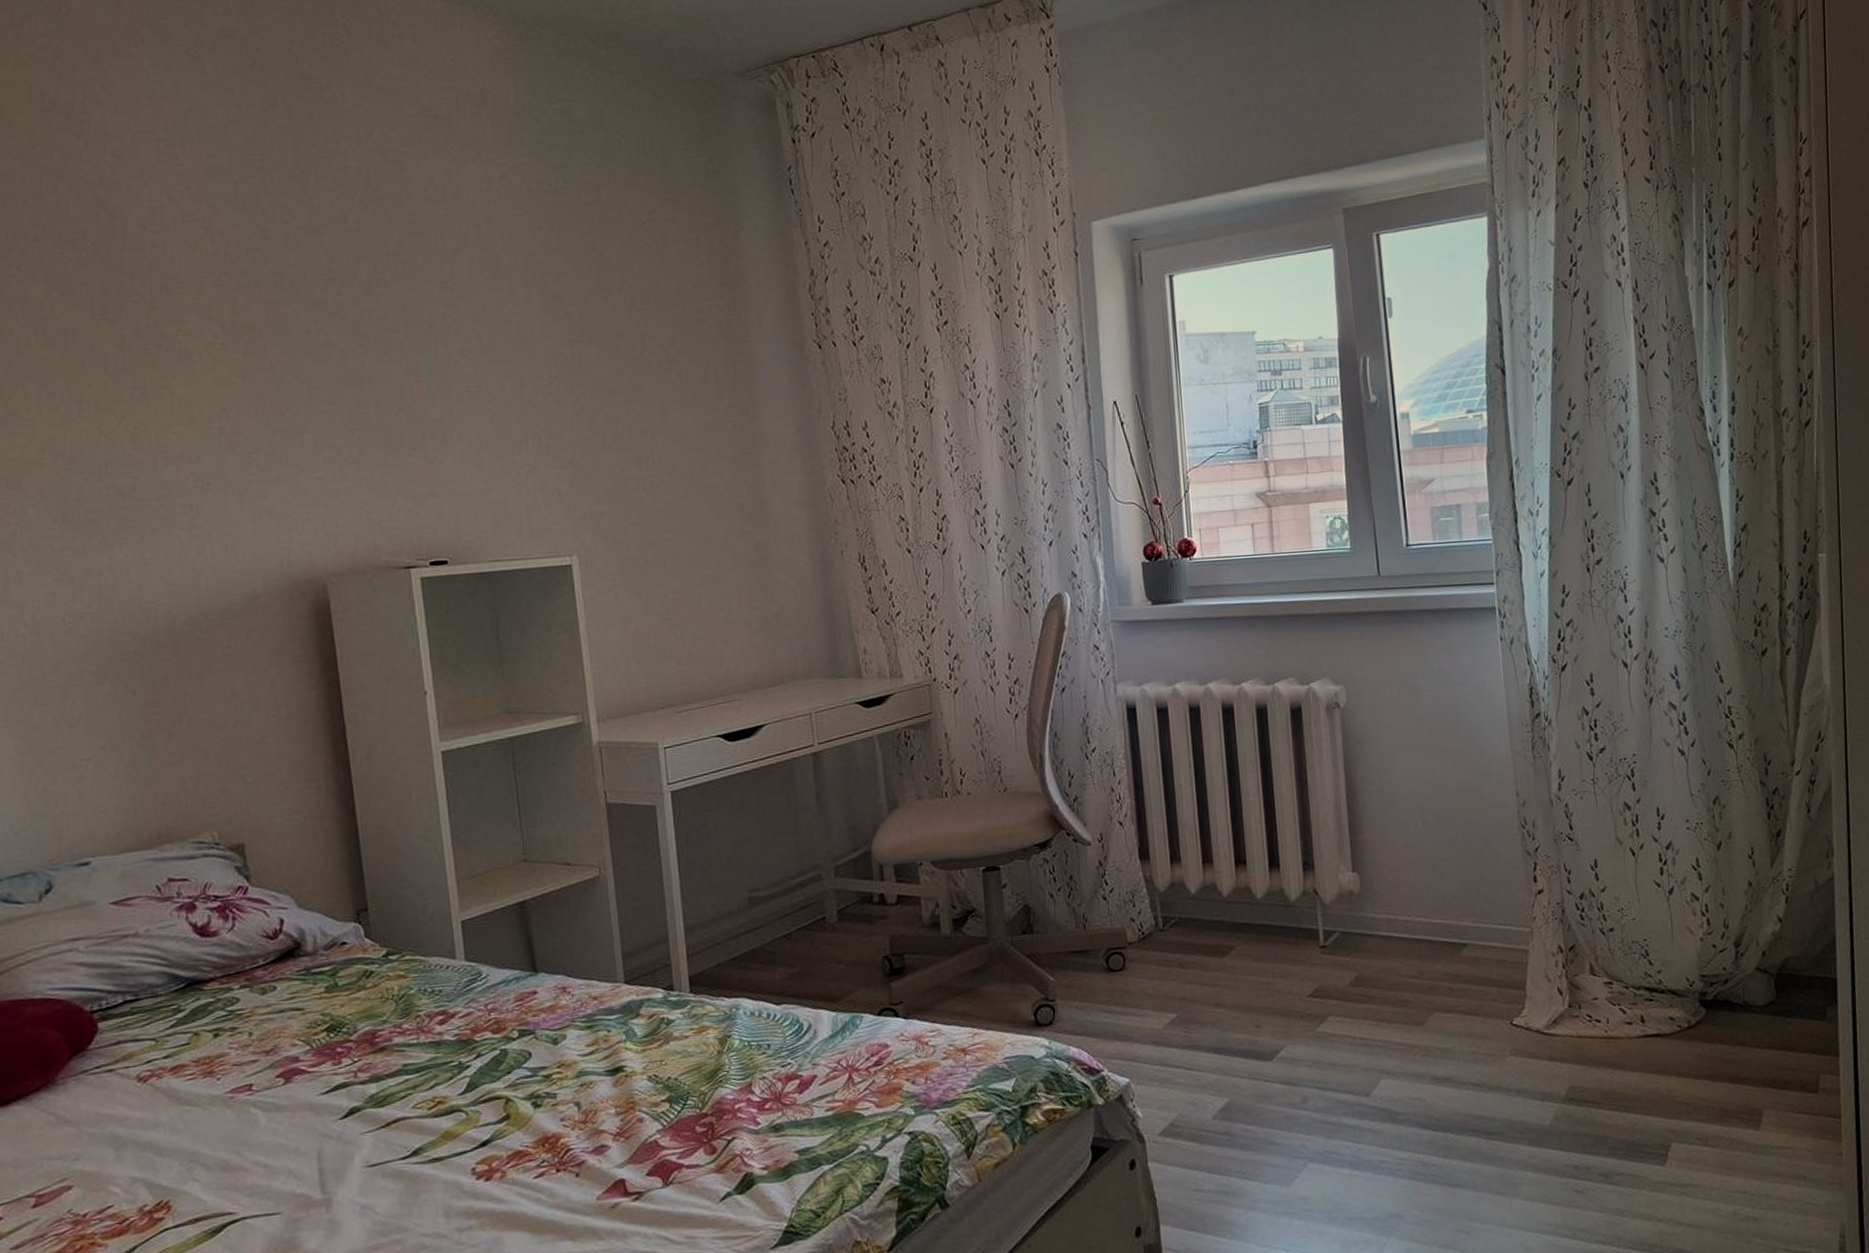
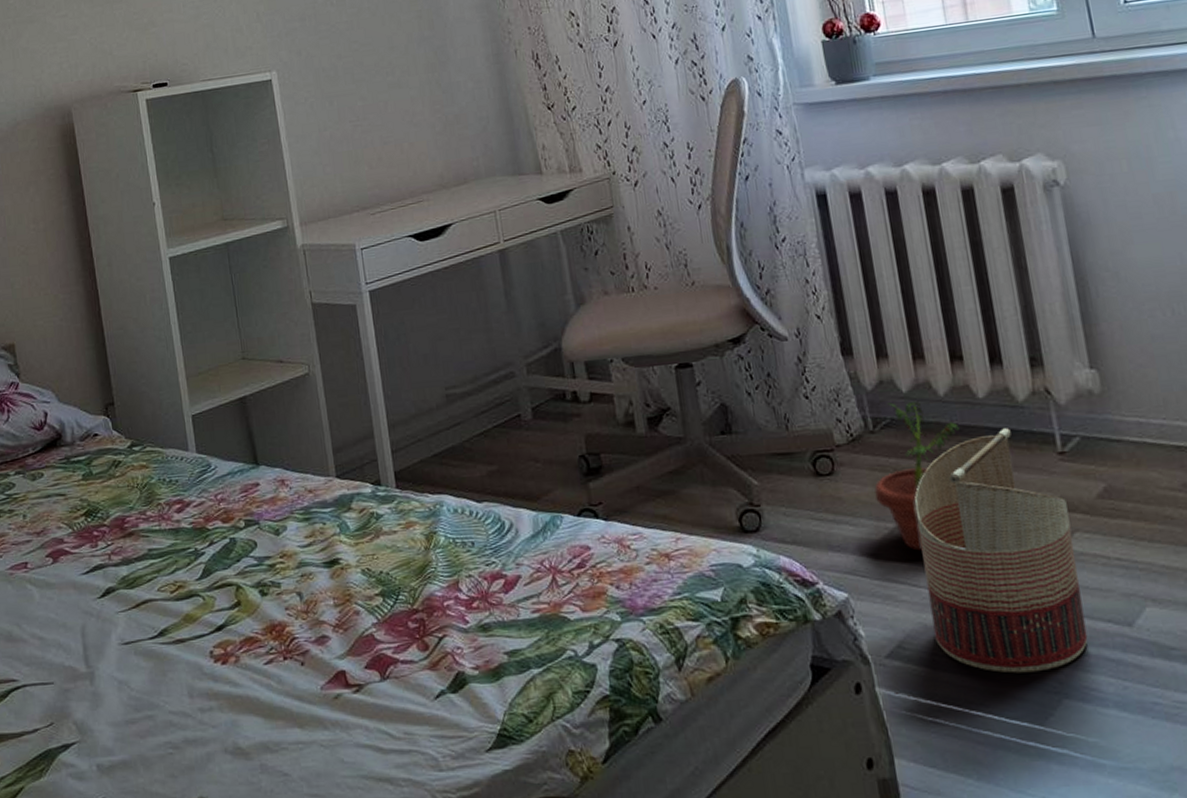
potted plant: none [1160,902,1238,1037] -> present [874,402,959,551]
basket: none [1194,925,1332,1143] -> present [914,428,1088,674]

